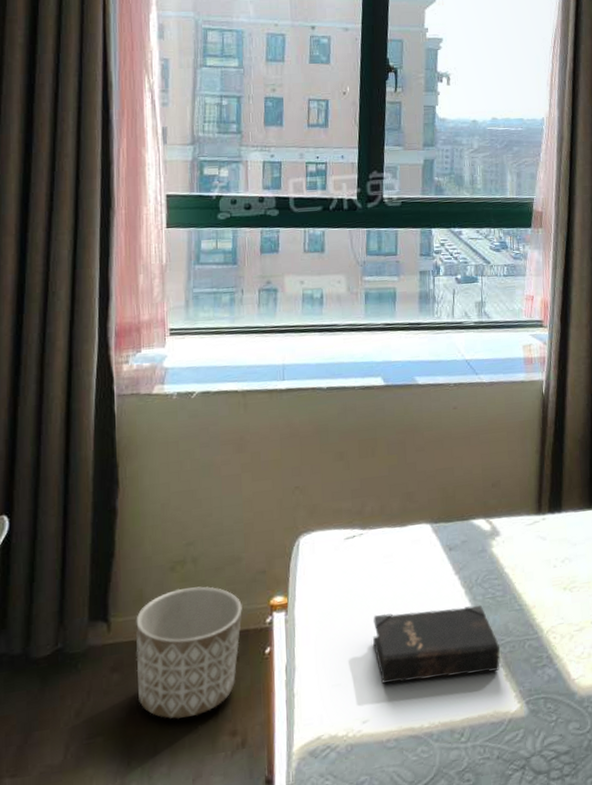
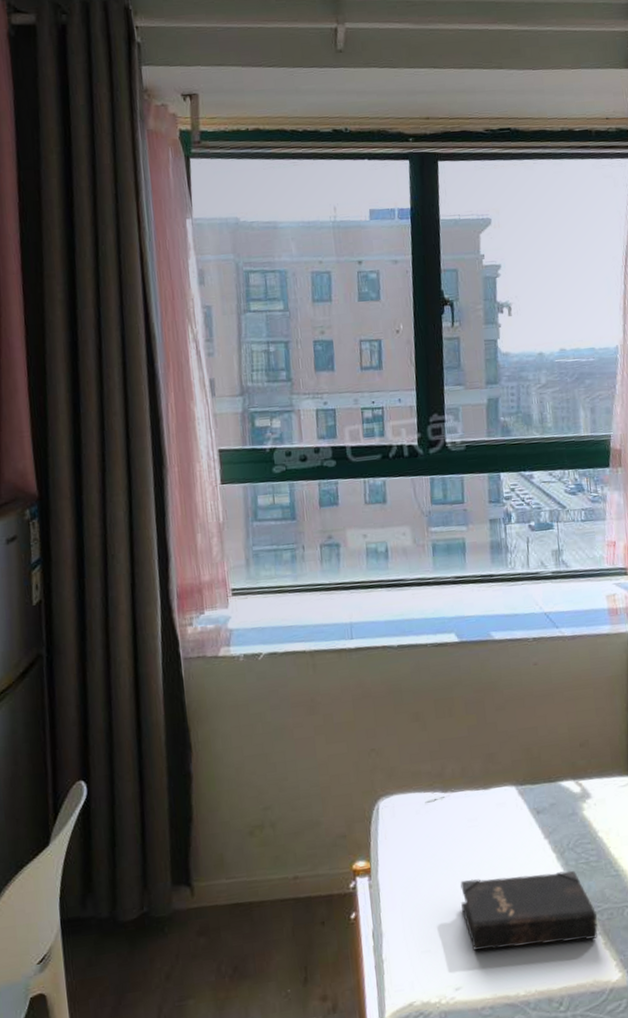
planter: present [136,586,242,719] -> none [218,851,325,983]

